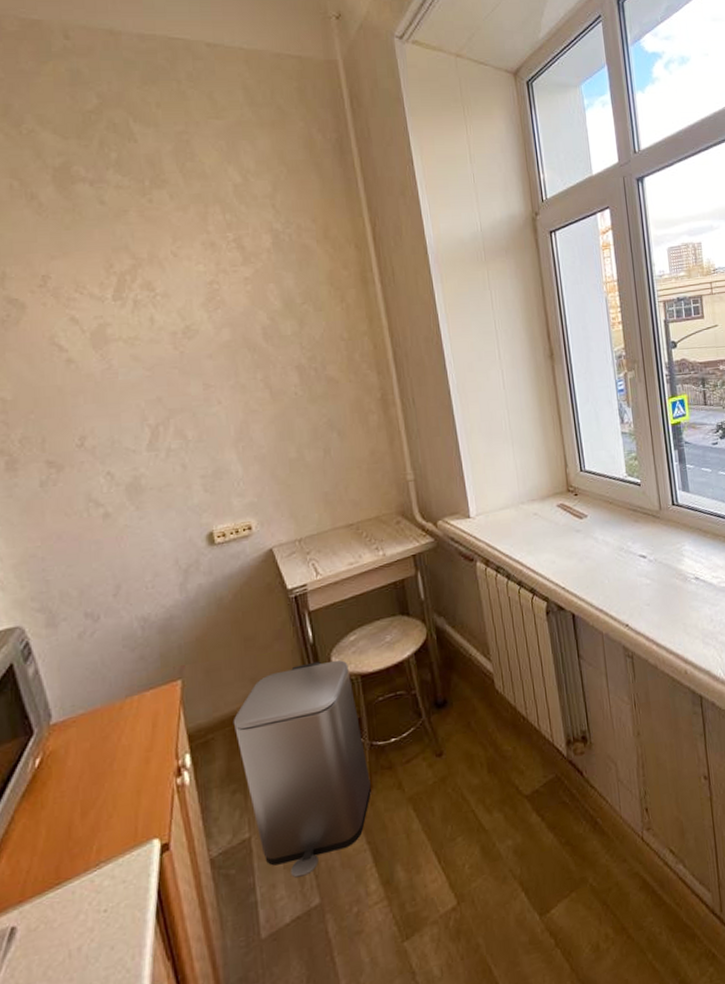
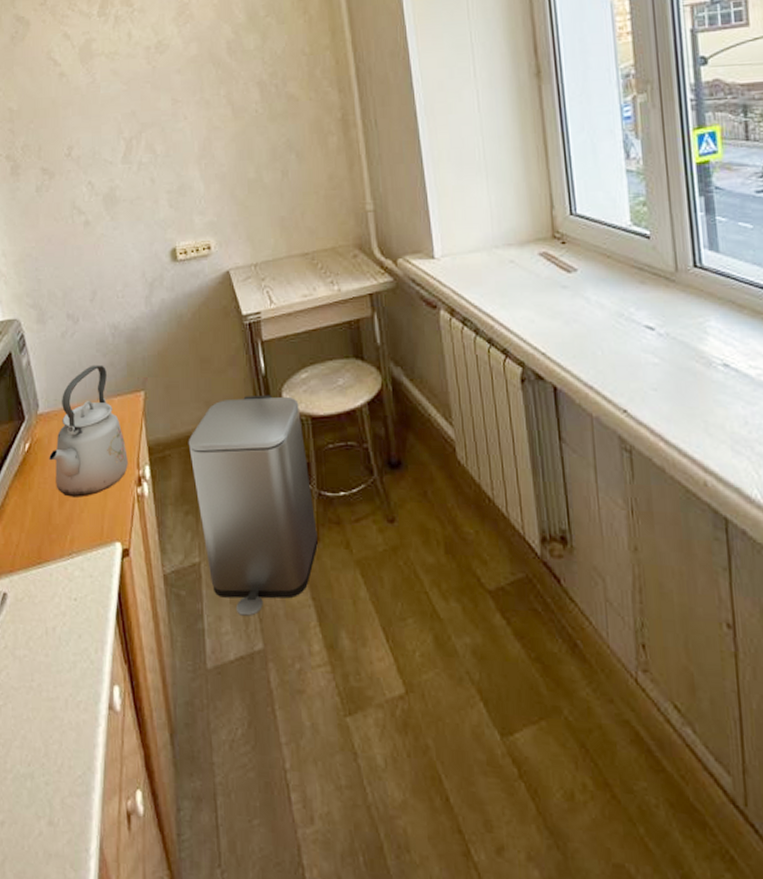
kettle: none [67,660,165,806] -> present [49,365,128,498]

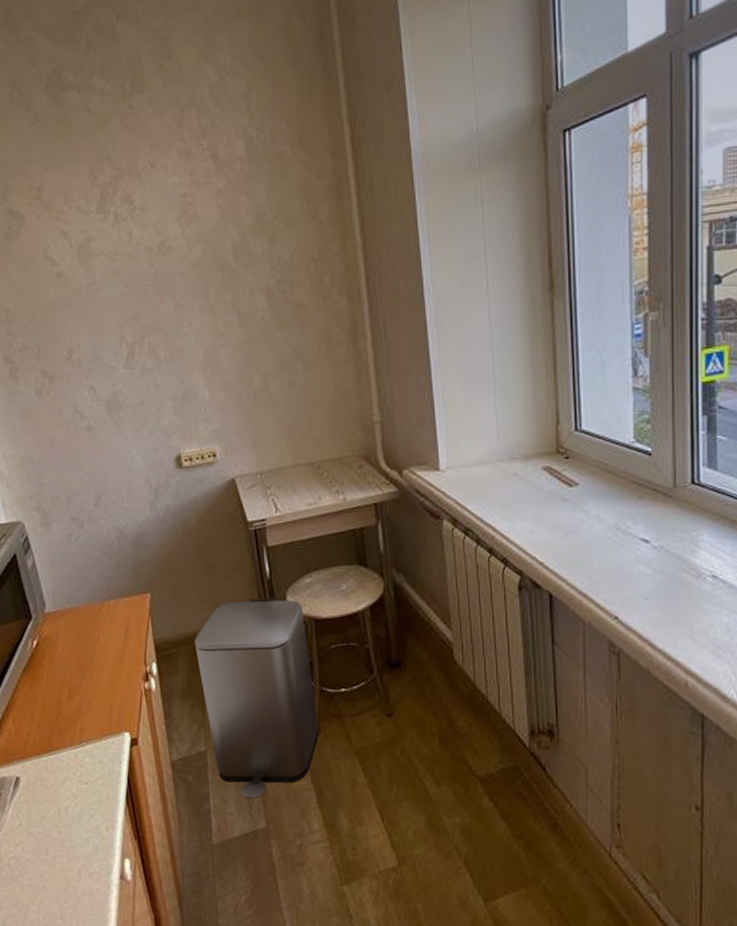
kettle: present [49,365,128,498] -> none [57,567,135,691]

